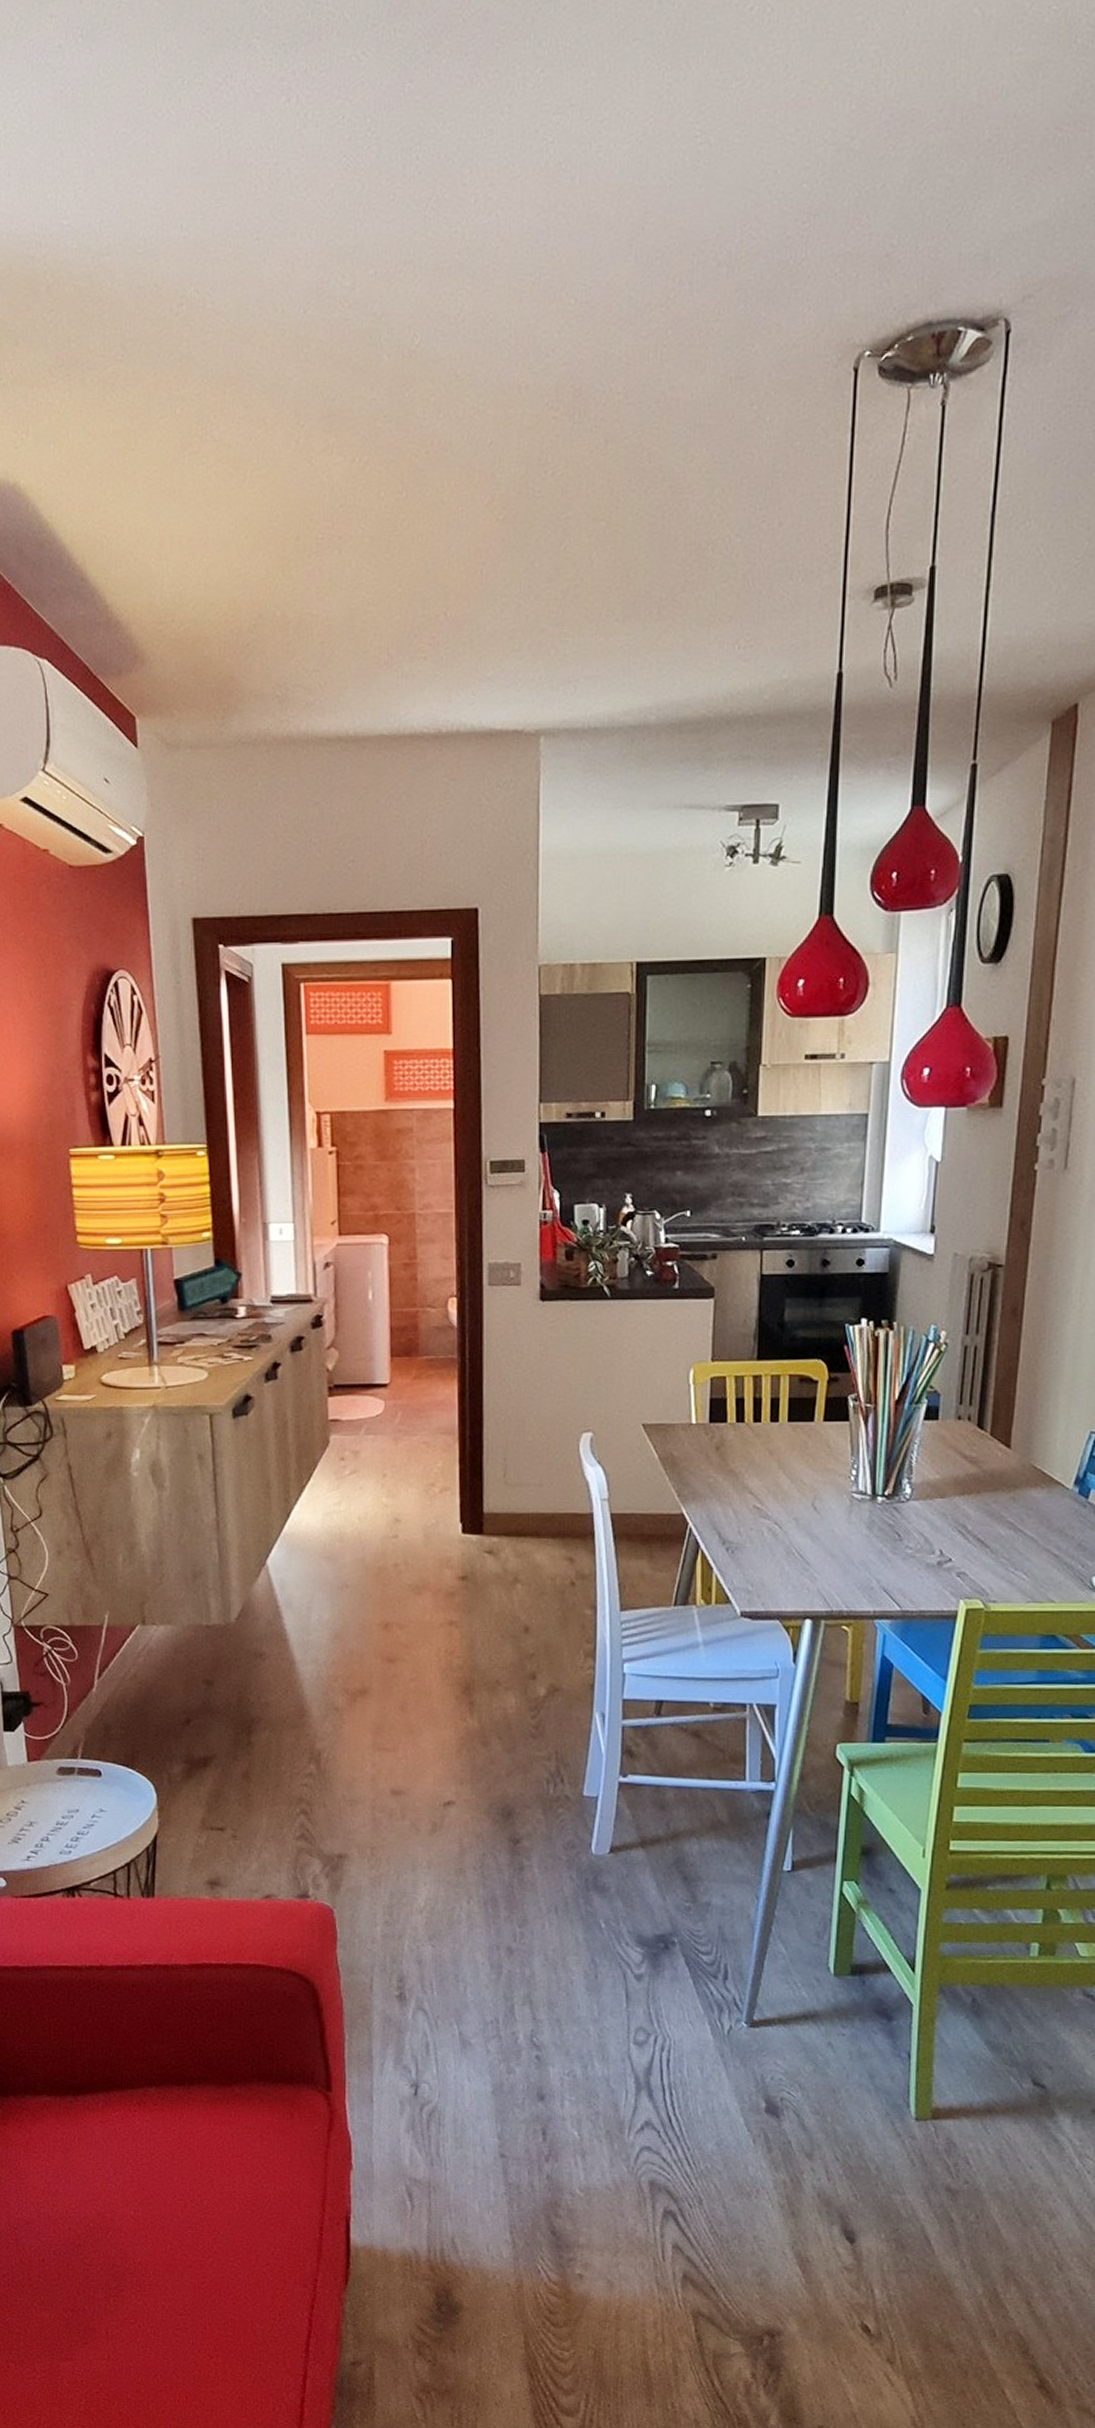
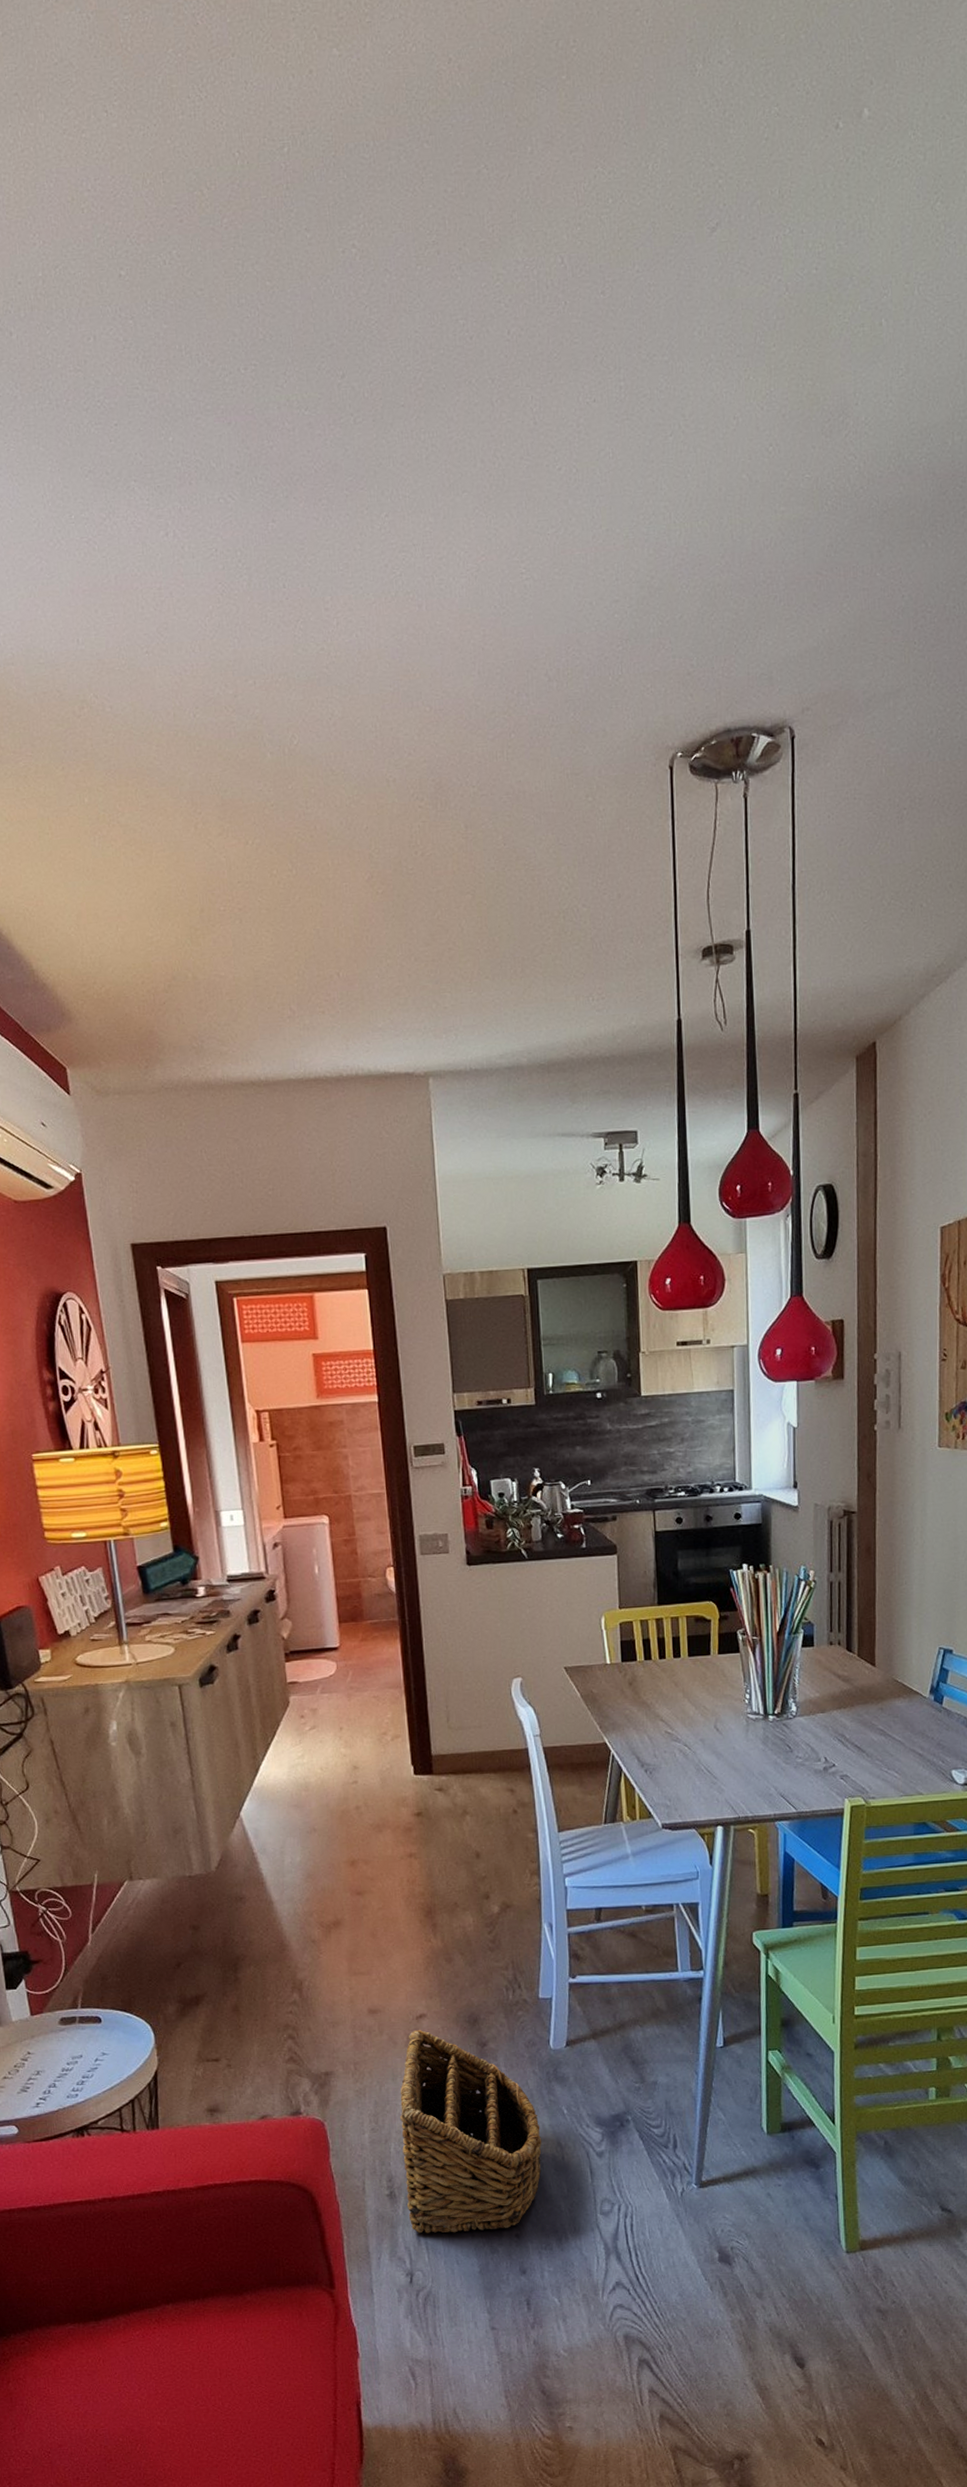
basket: none [416,1817,573,2048] -> present [399,2029,542,2233]

